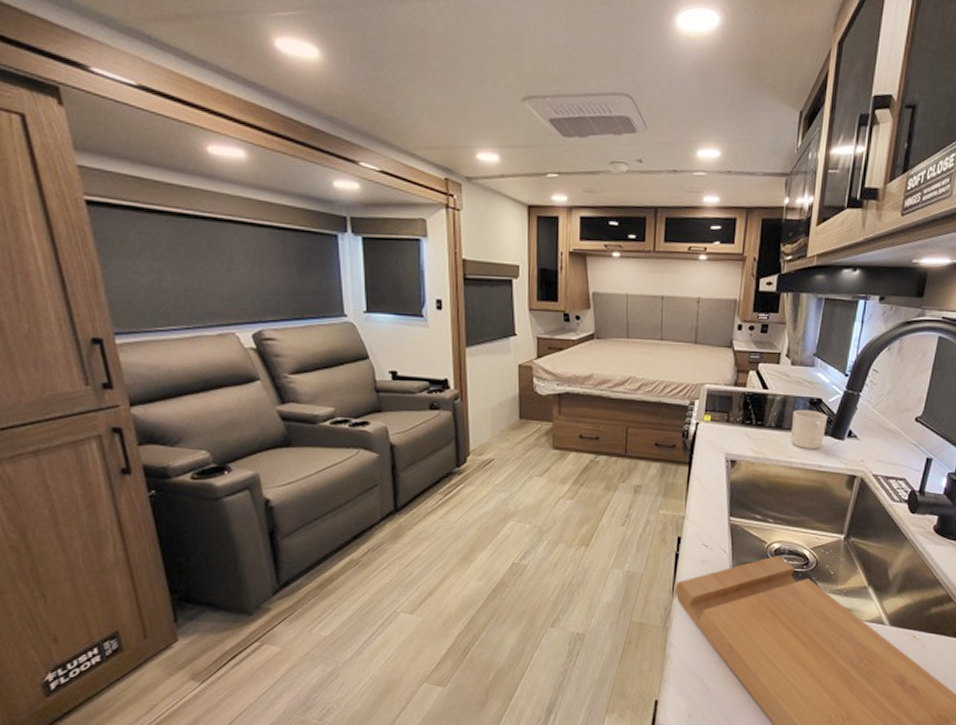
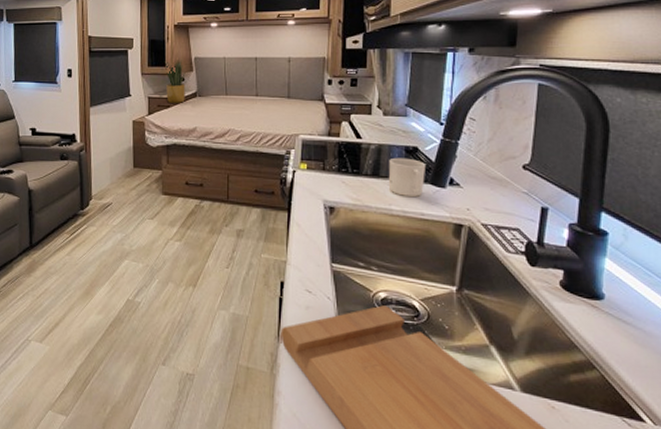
planter: none [557,293,583,346] -> present [164,59,187,103]

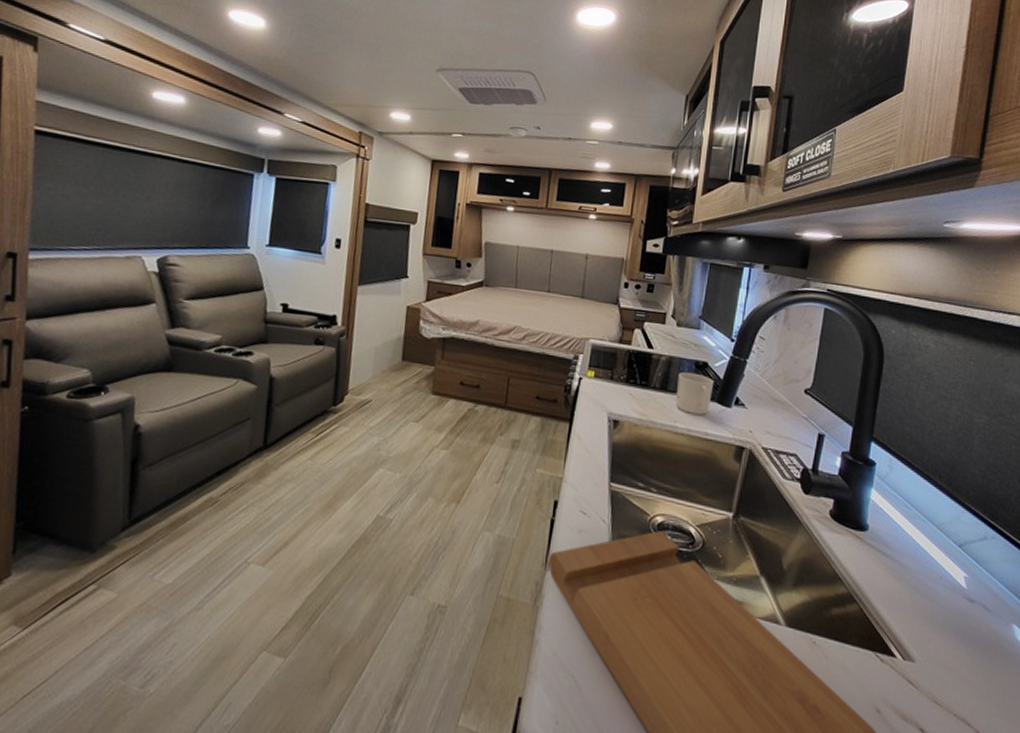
planter: present [164,59,187,103] -> none [448,241,475,292]

